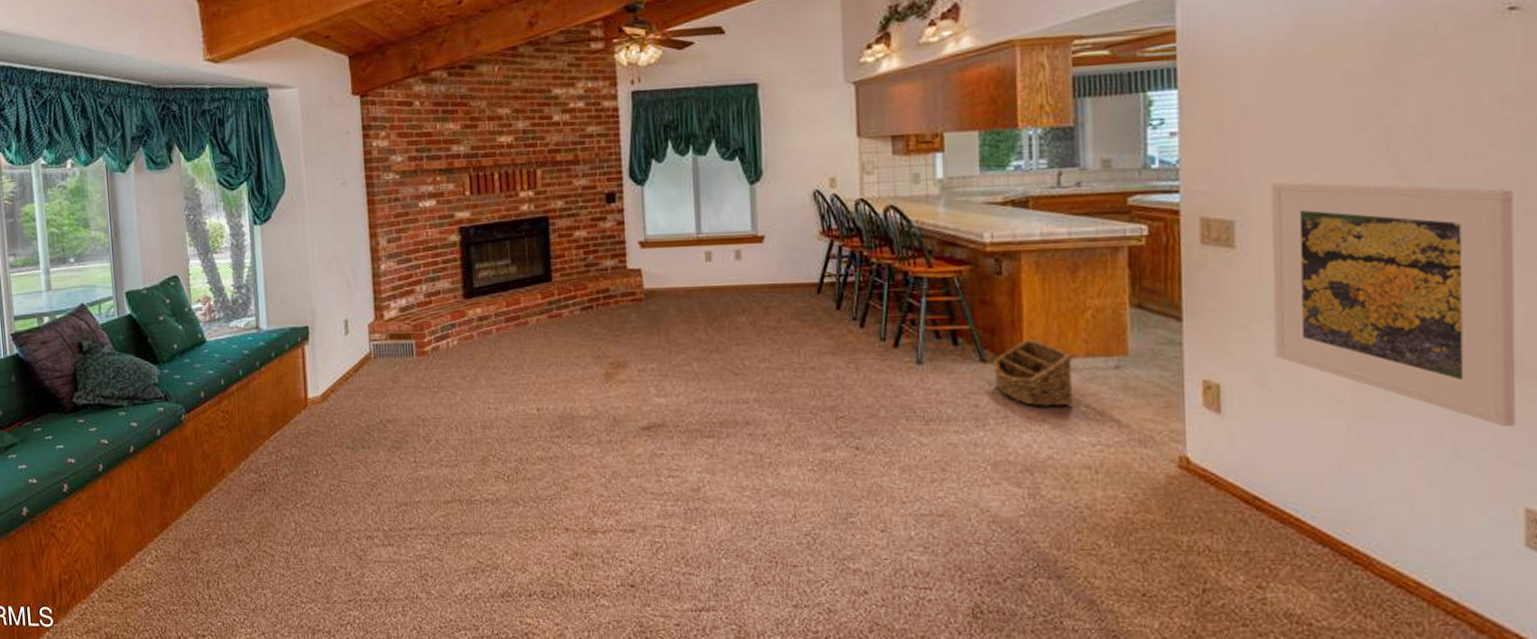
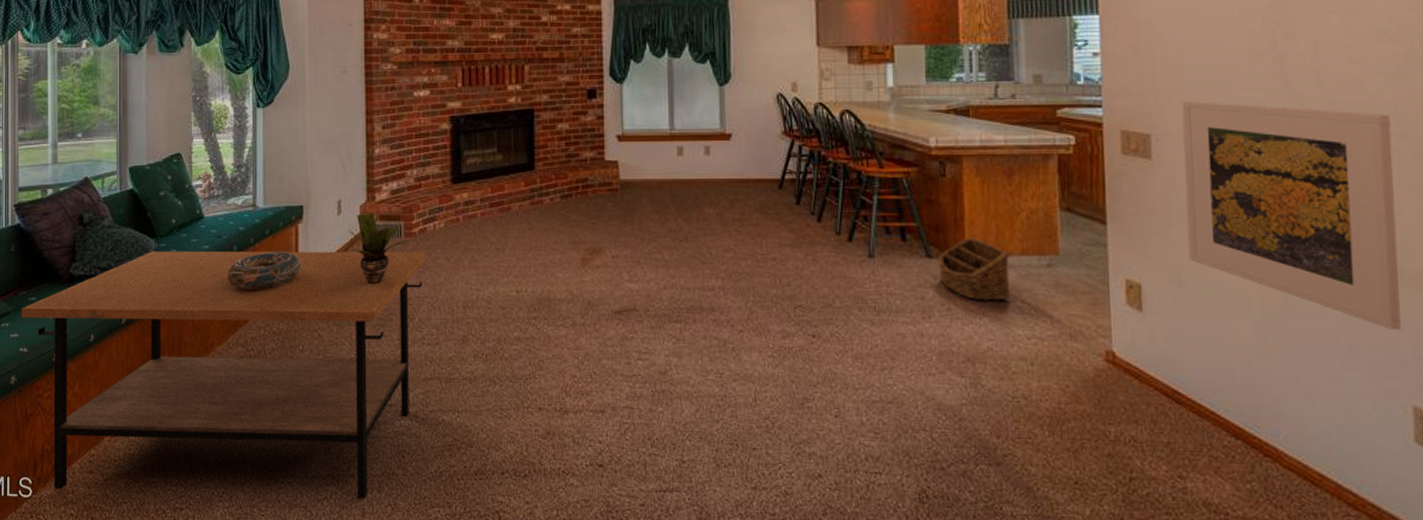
coffee table: none [27,370,440,624] -> present [22,251,426,500]
decorative bowl: none [233,373,310,415] -> present [226,251,301,290]
potted plant: none [357,331,423,406] -> present [347,212,411,285]

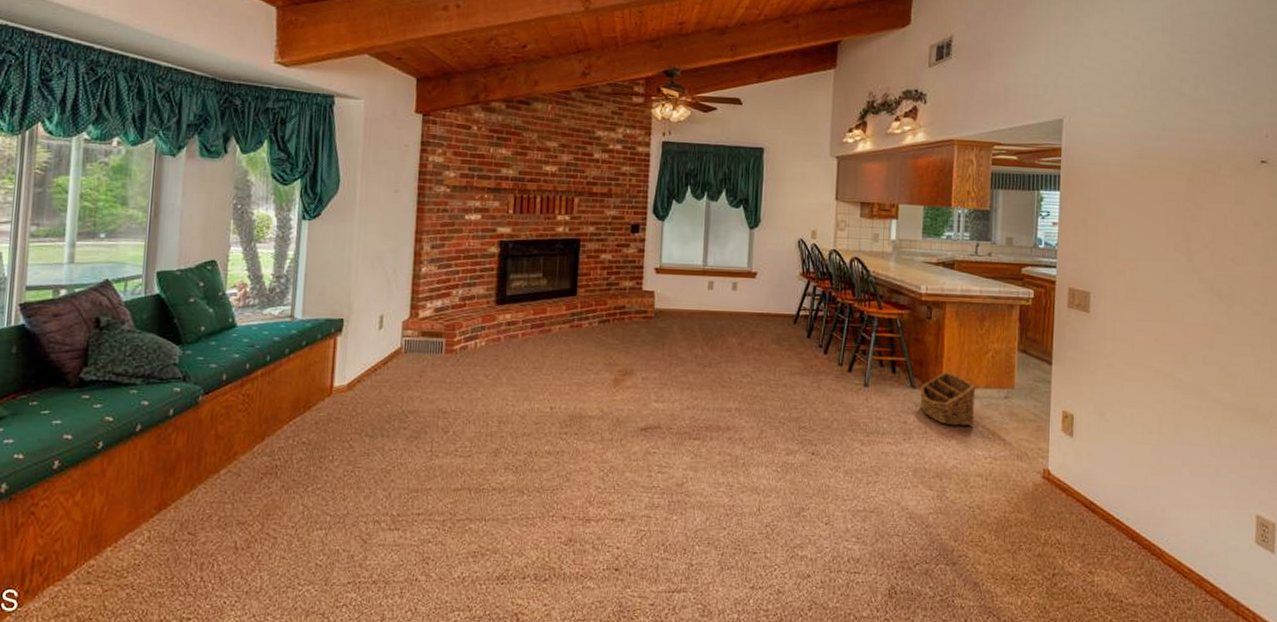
coffee table: present [22,251,426,500] -> none [19,358,465,605]
decorative bowl: present [226,251,301,290] -> none [256,362,337,401]
potted plant: present [347,212,411,285] -> none [386,328,451,398]
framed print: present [1181,100,1401,331] -> none [1110,266,1258,456]

